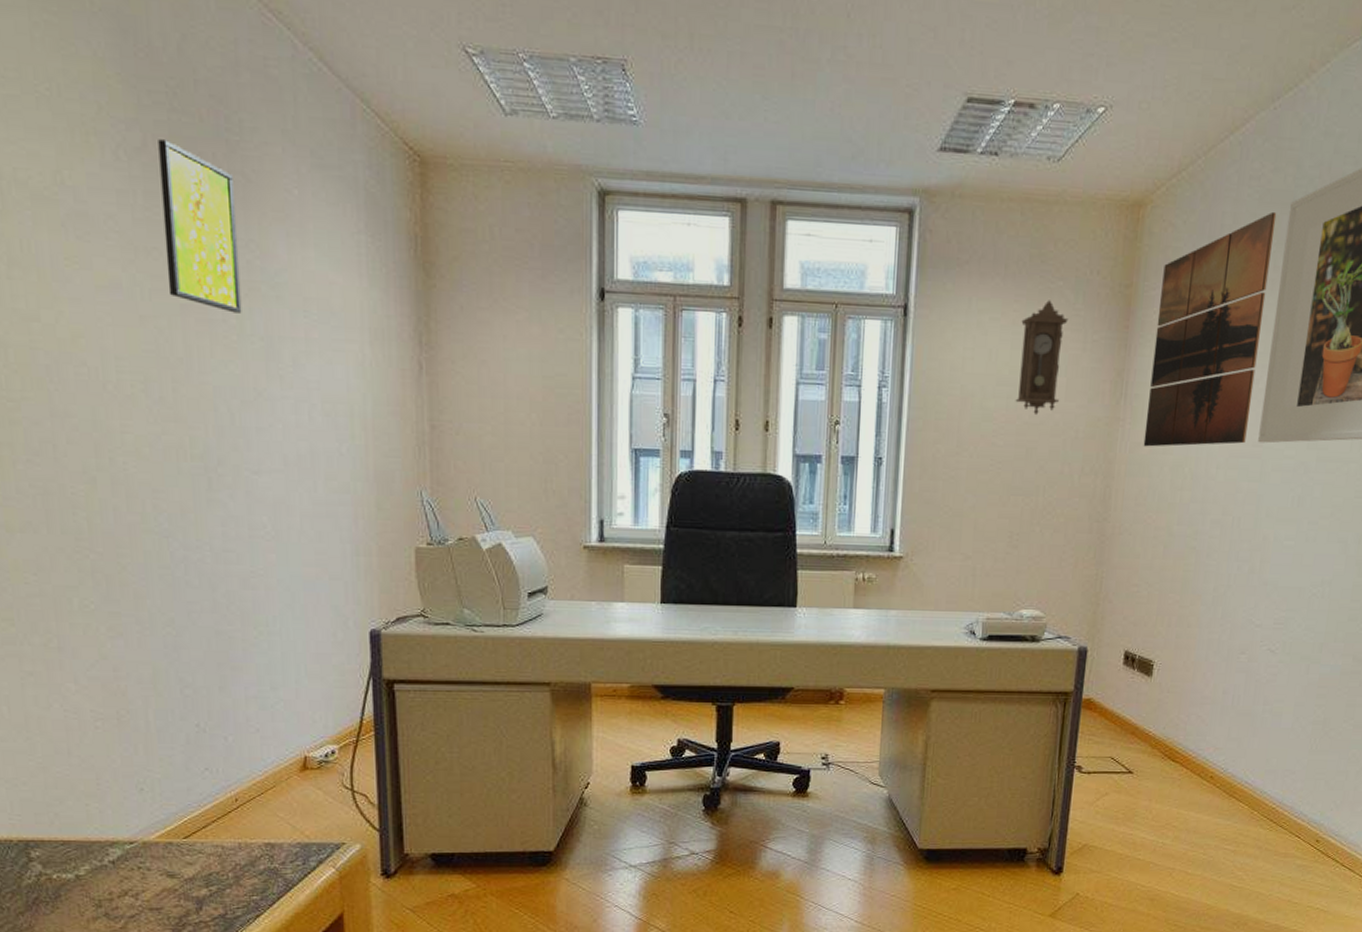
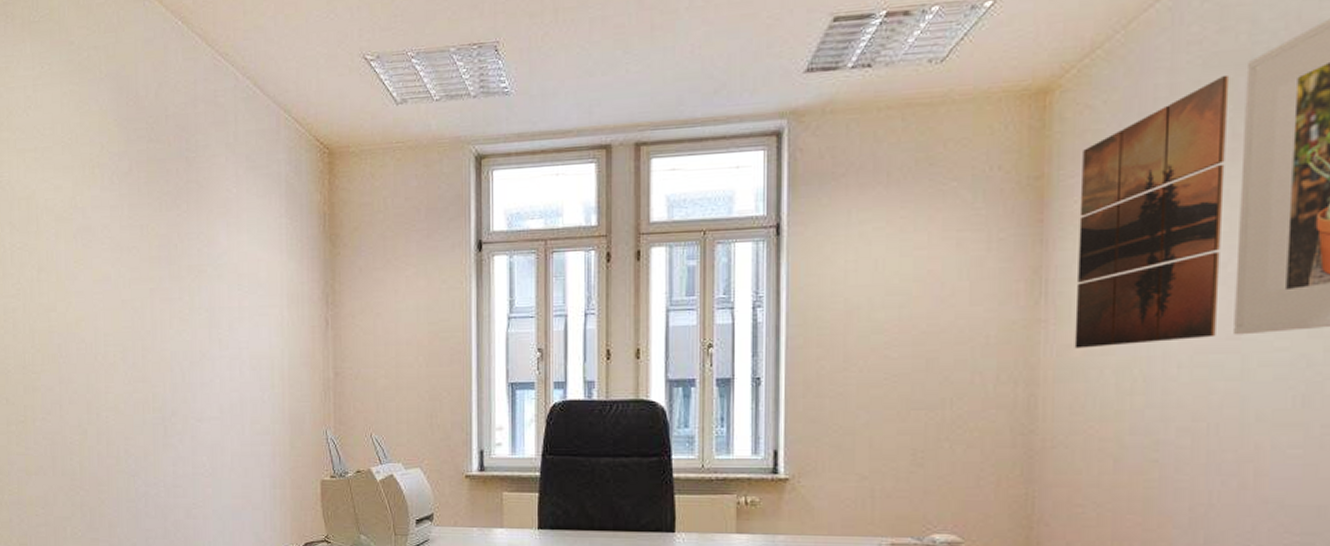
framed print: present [158,139,242,313] -> none [140,164,193,292]
pendulum clock: present [1015,300,1069,416] -> none [909,202,967,324]

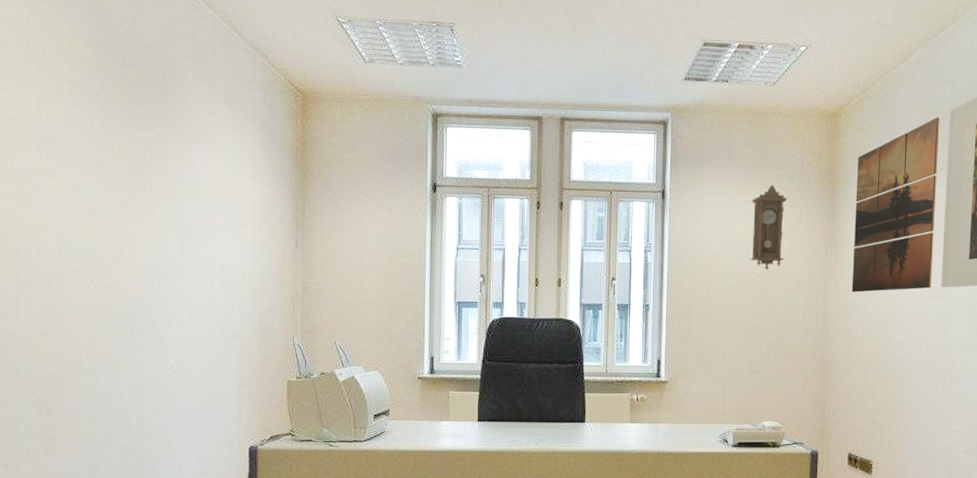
pendulum clock: none [909,202,967,324] -> present [750,184,788,271]

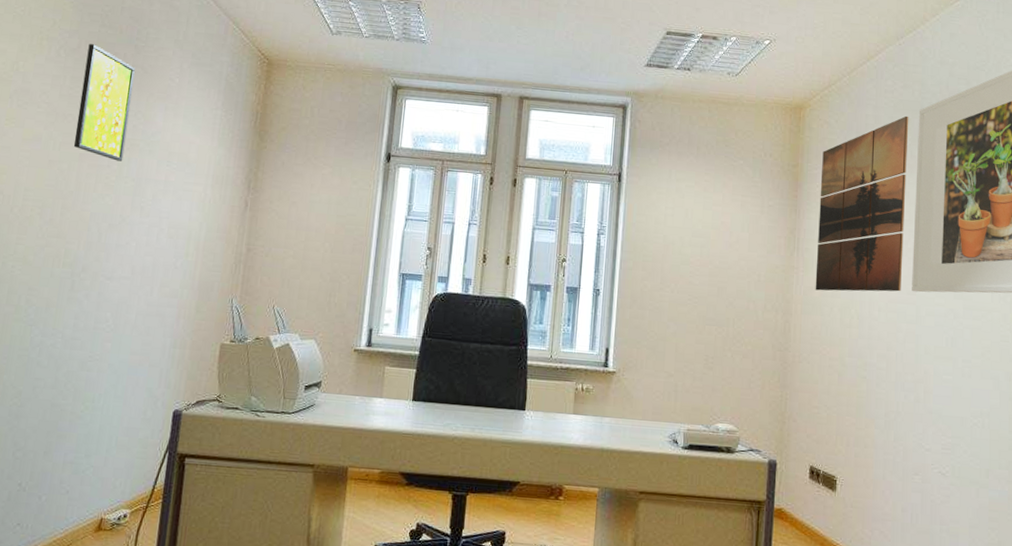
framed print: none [112,86,166,207] -> present [73,44,135,162]
pendulum clock: present [750,184,788,271] -> none [708,174,749,262]

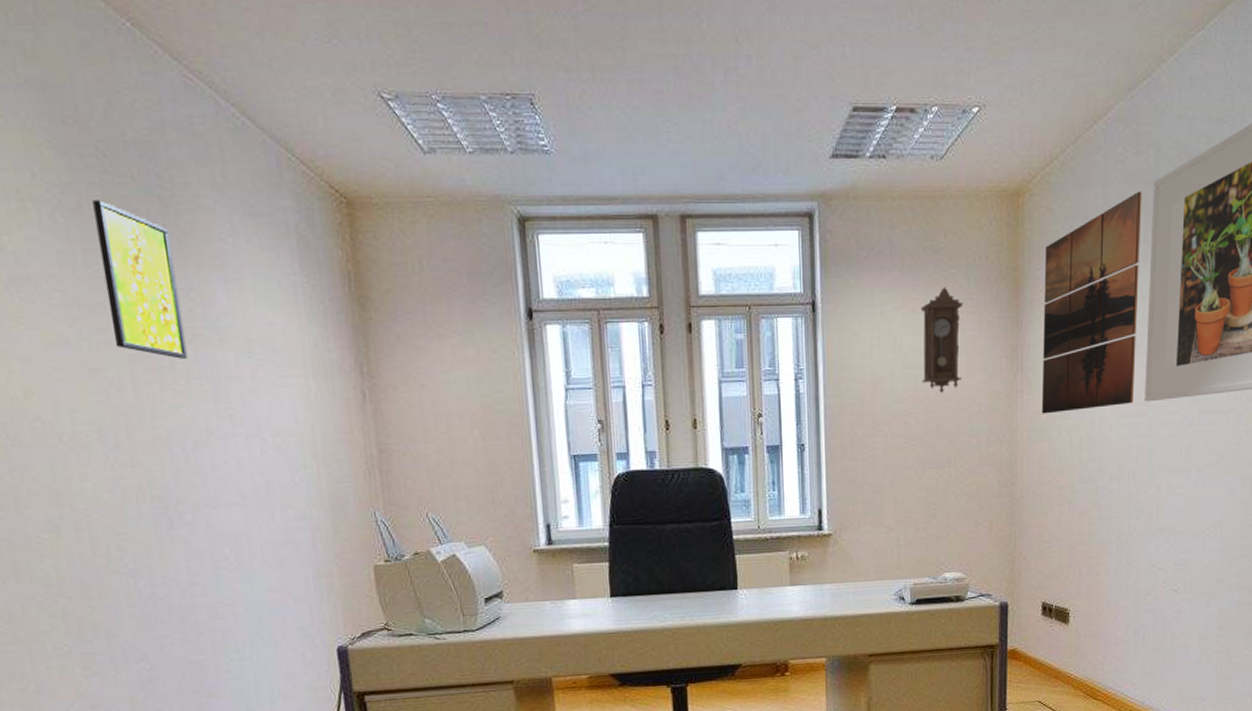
pendulum clock: none [708,174,749,262] -> present [920,287,963,394]

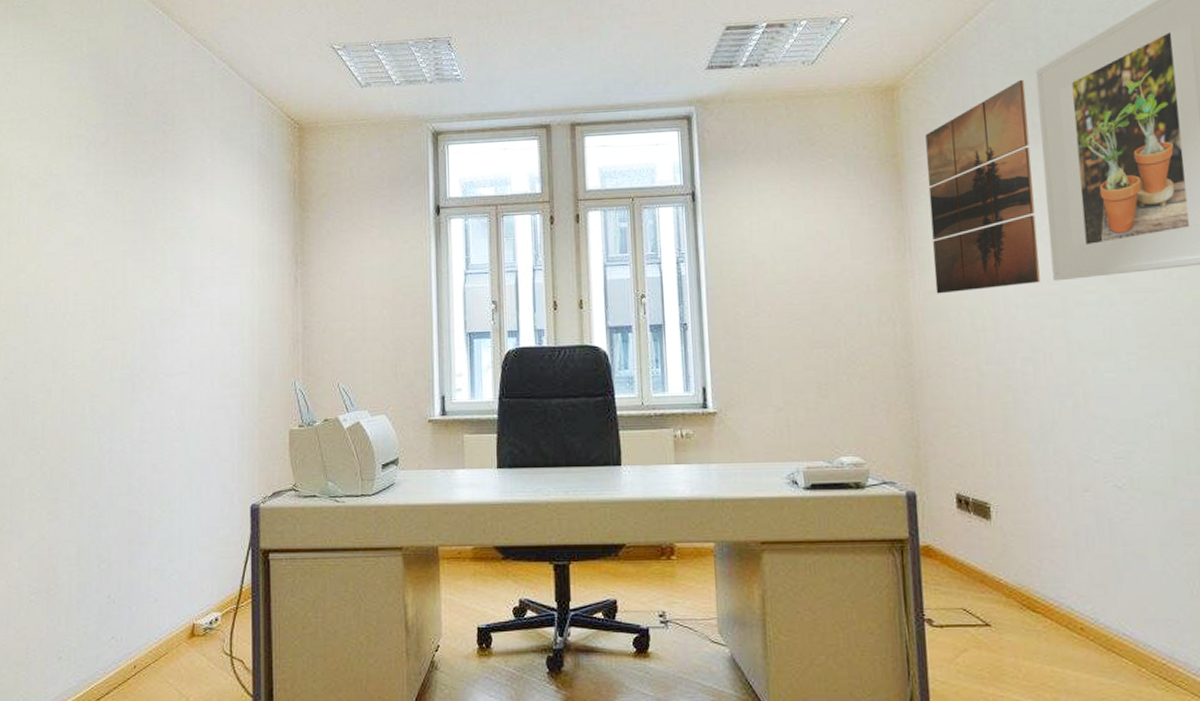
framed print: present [92,200,188,359] -> none [115,135,167,253]
pendulum clock: present [920,287,963,394] -> none [799,175,846,275]

